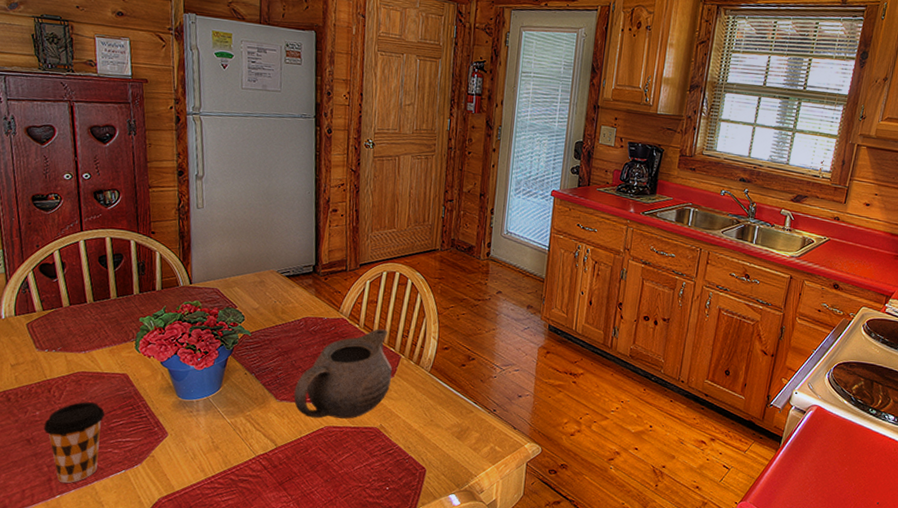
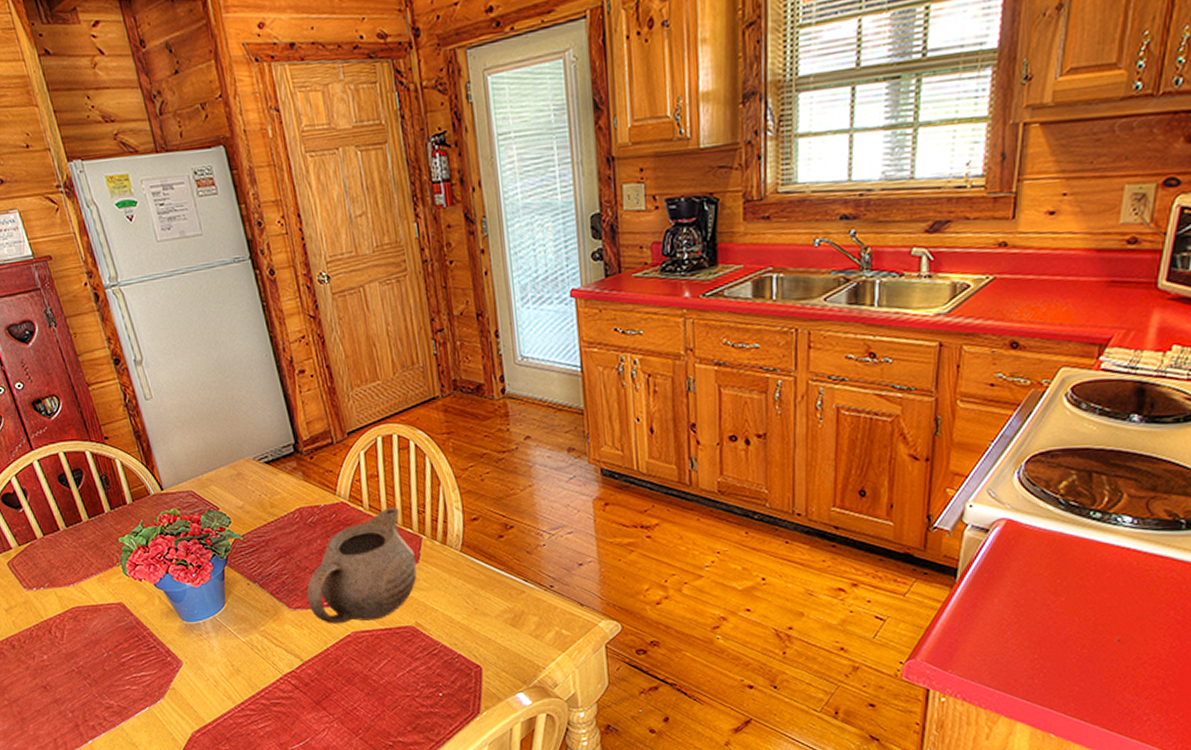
coffee cup: present [43,402,105,484] -> none [55,638,121,728]

